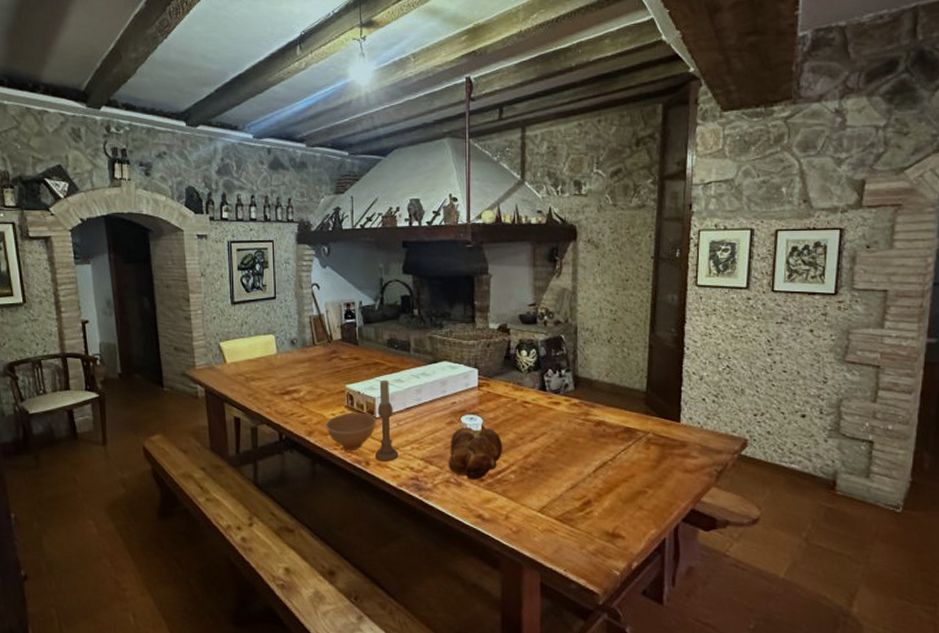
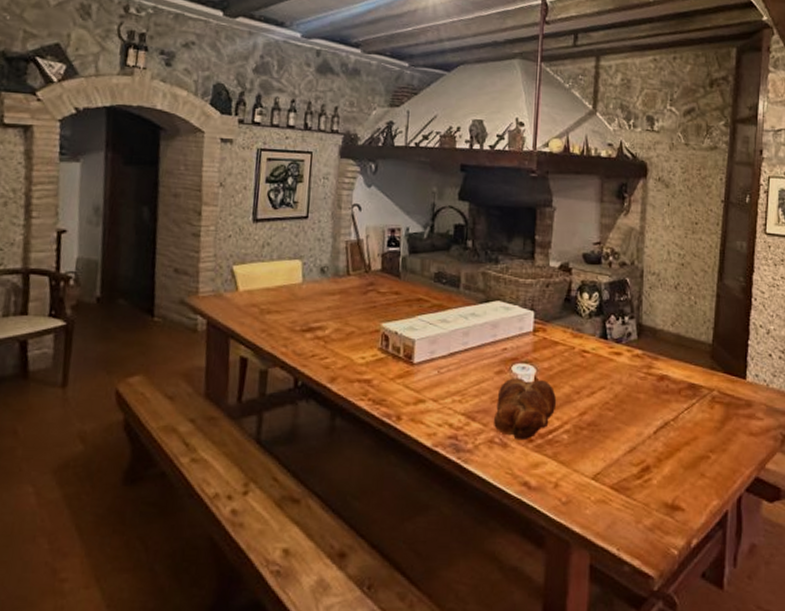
bowl: present [326,413,377,450] -> none [353,356,415,402]
candlestick: present [375,380,399,461] -> none [409,319,437,416]

